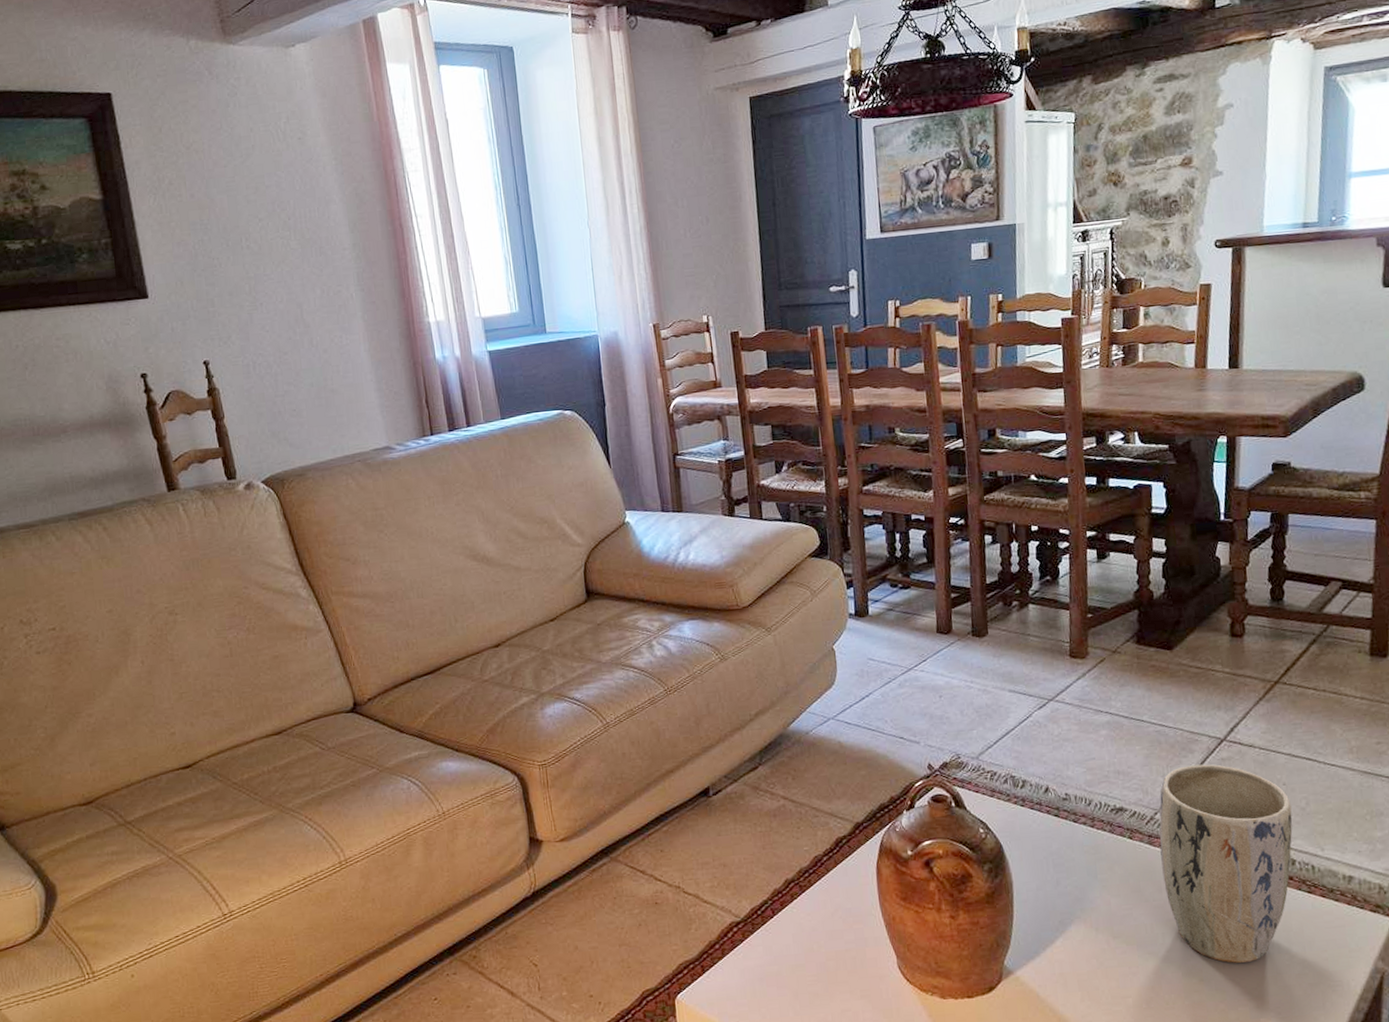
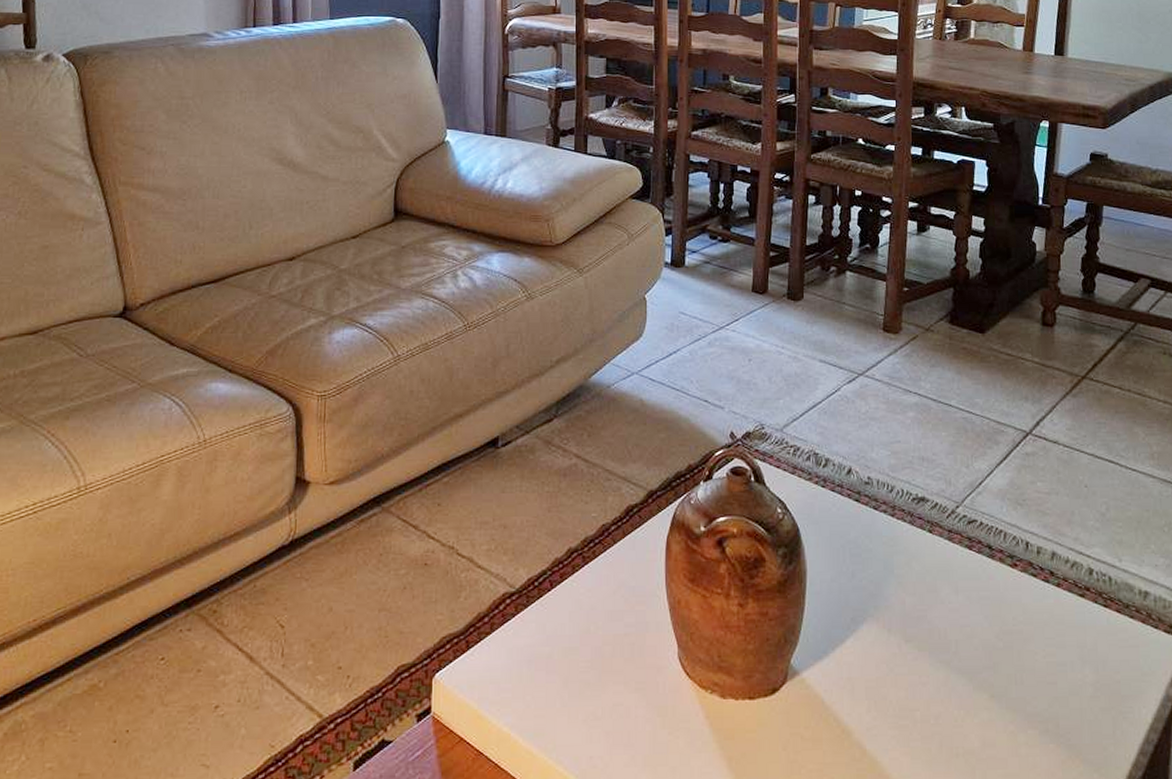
plant pot: present [1159,764,1293,963] -> none [959,458,1092,679]

